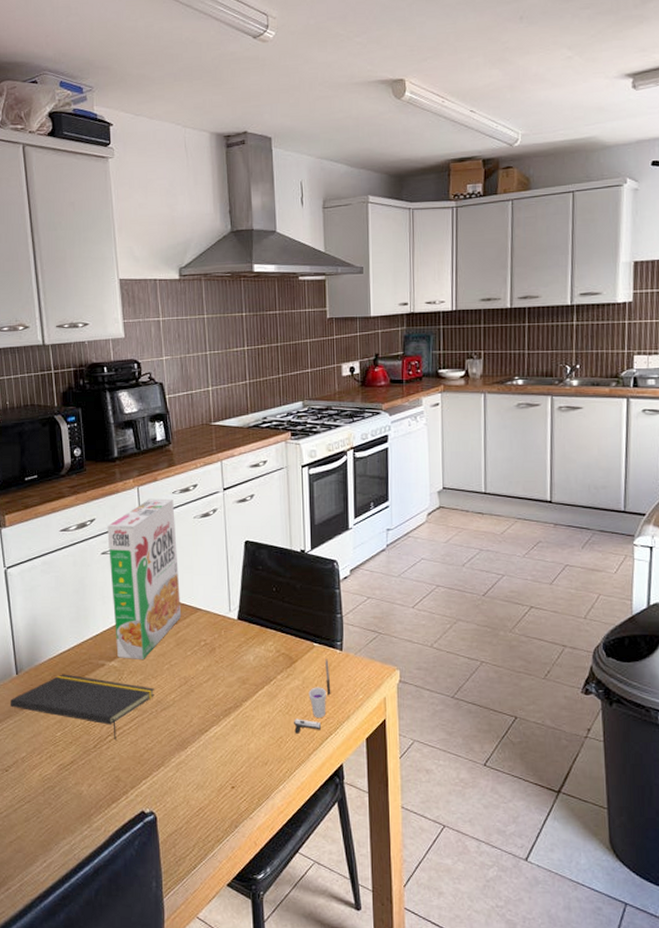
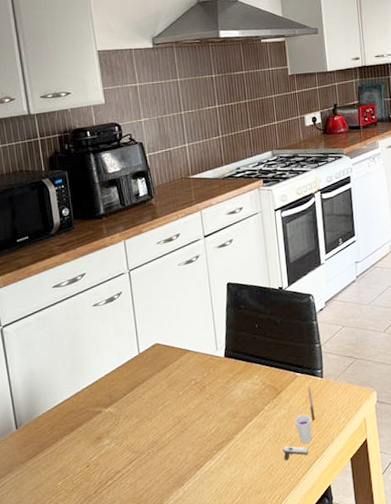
notepad: present [9,674,154,740] -> none [10,424,150,484]
cereal box: present [107,498,182,659] -> none [97,249,172,404]

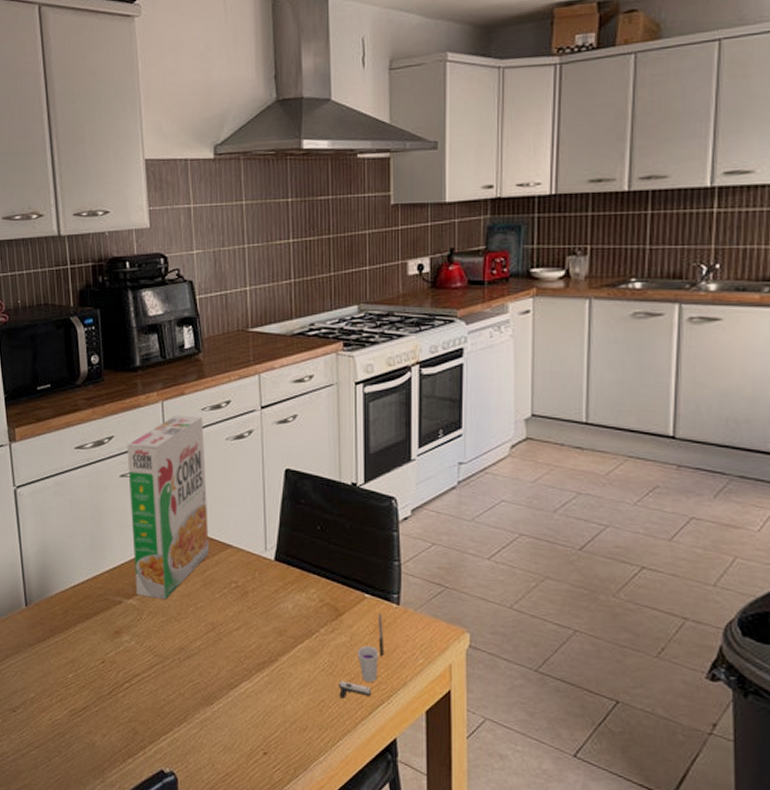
cereal box: none [97,249,172,404] -> present [127,415,210,599]

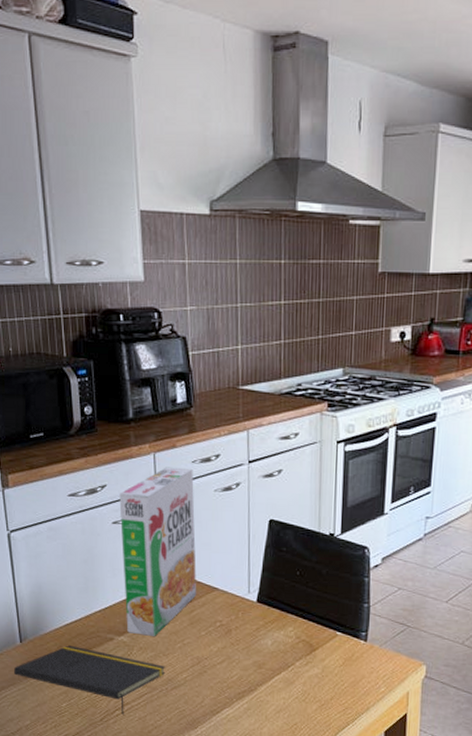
notepad: none [18,609,177,688] -> present [13,645,165,715]
cup: present [337,613,384,699] -> none [309,649,352,722]

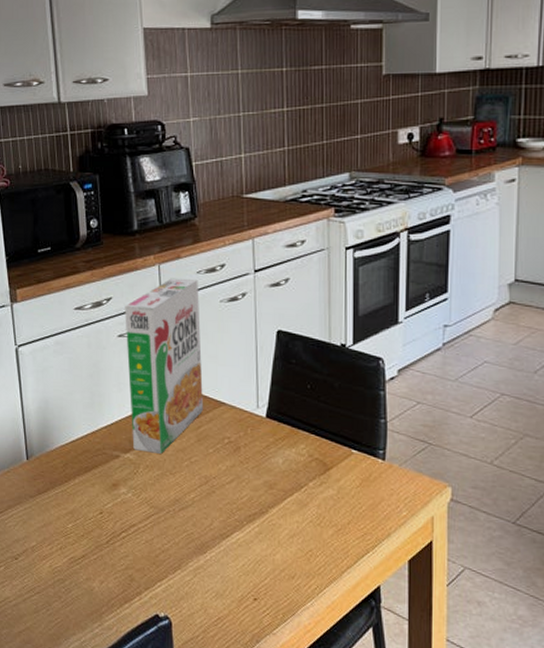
notepad: present [13,645,165,715] -> none [20,463,172,537]

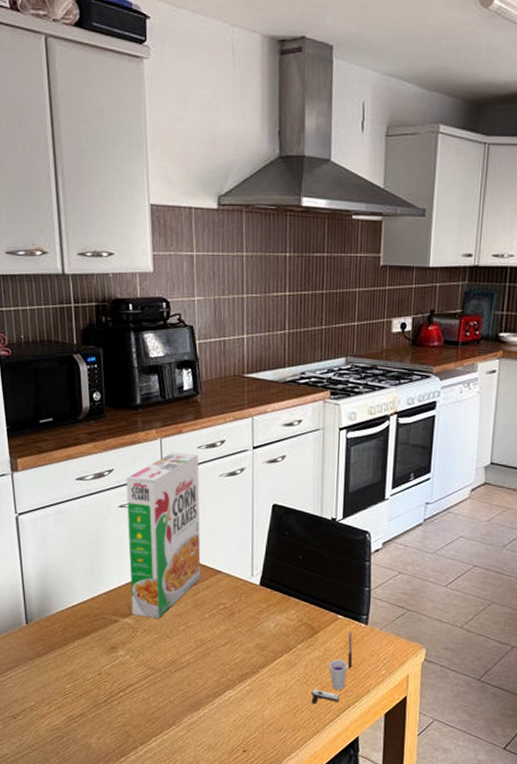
cup: none [325,468,370,549] -> present [310,632,353,704]

